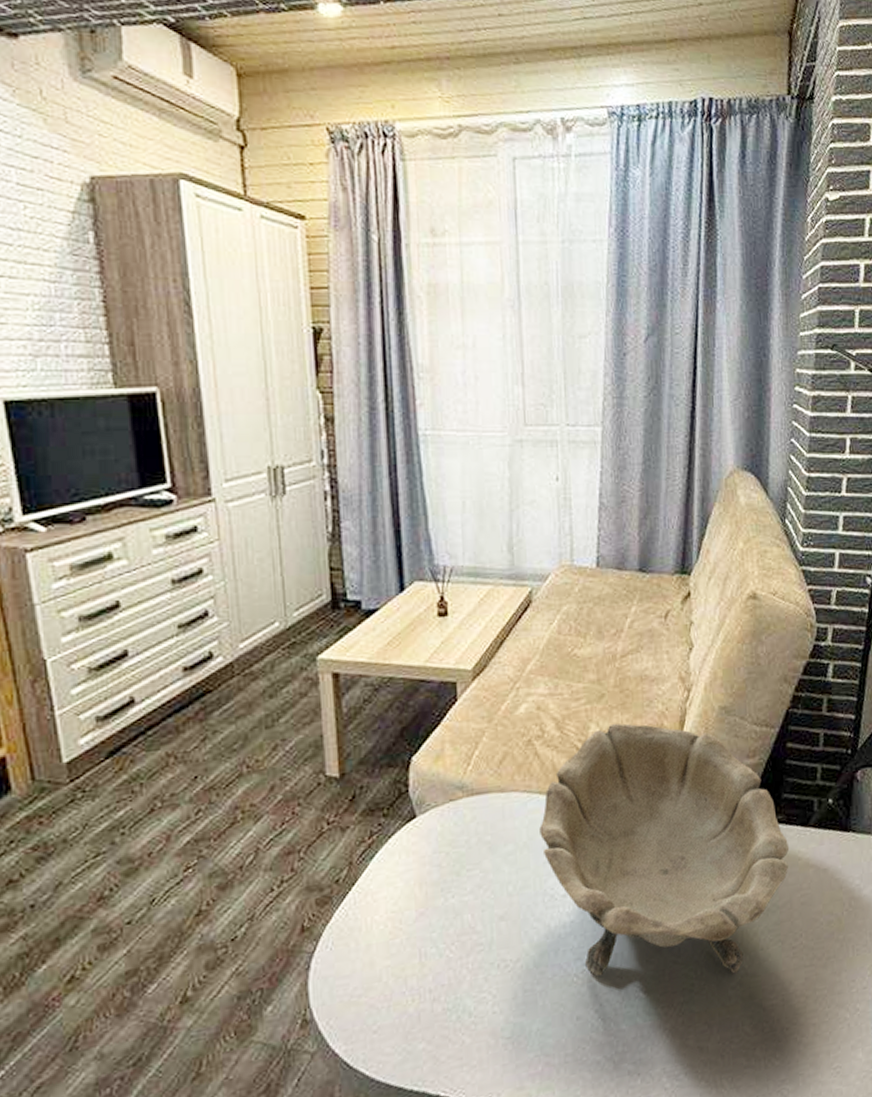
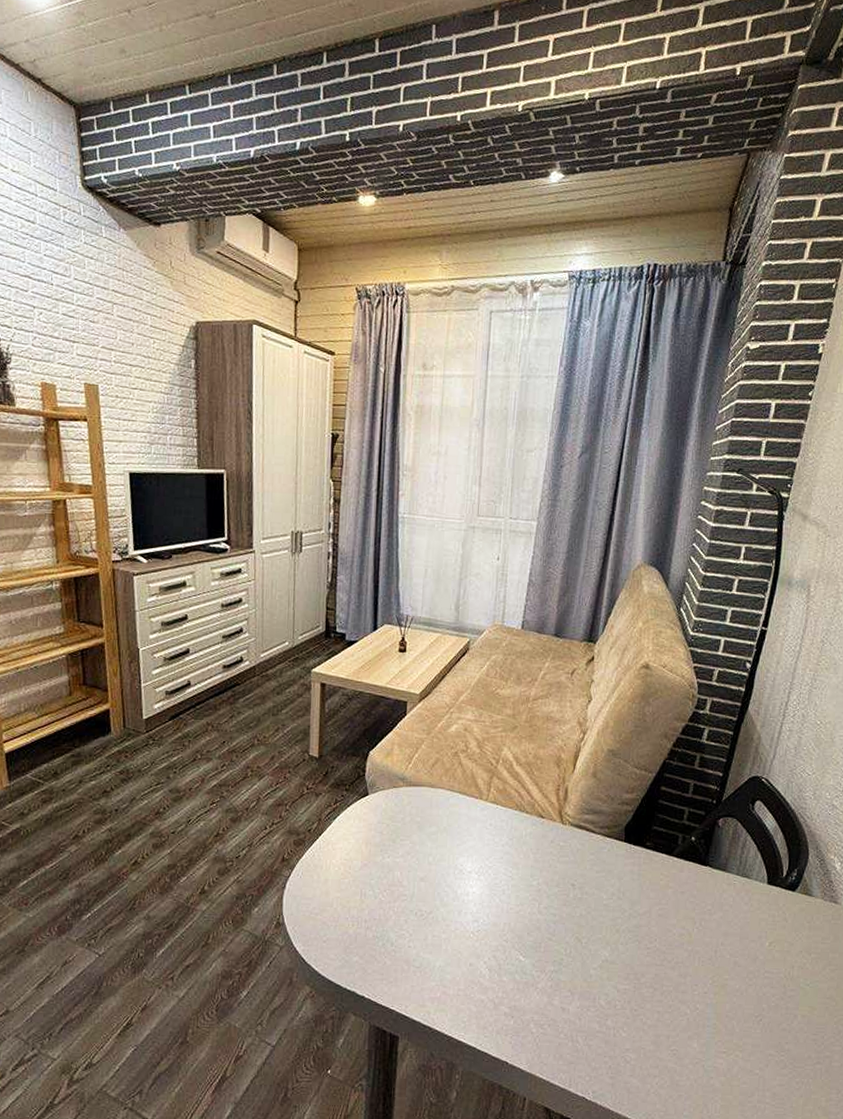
decorative bowl: present [539,723,790,977] -> none [457,749,654,958]

